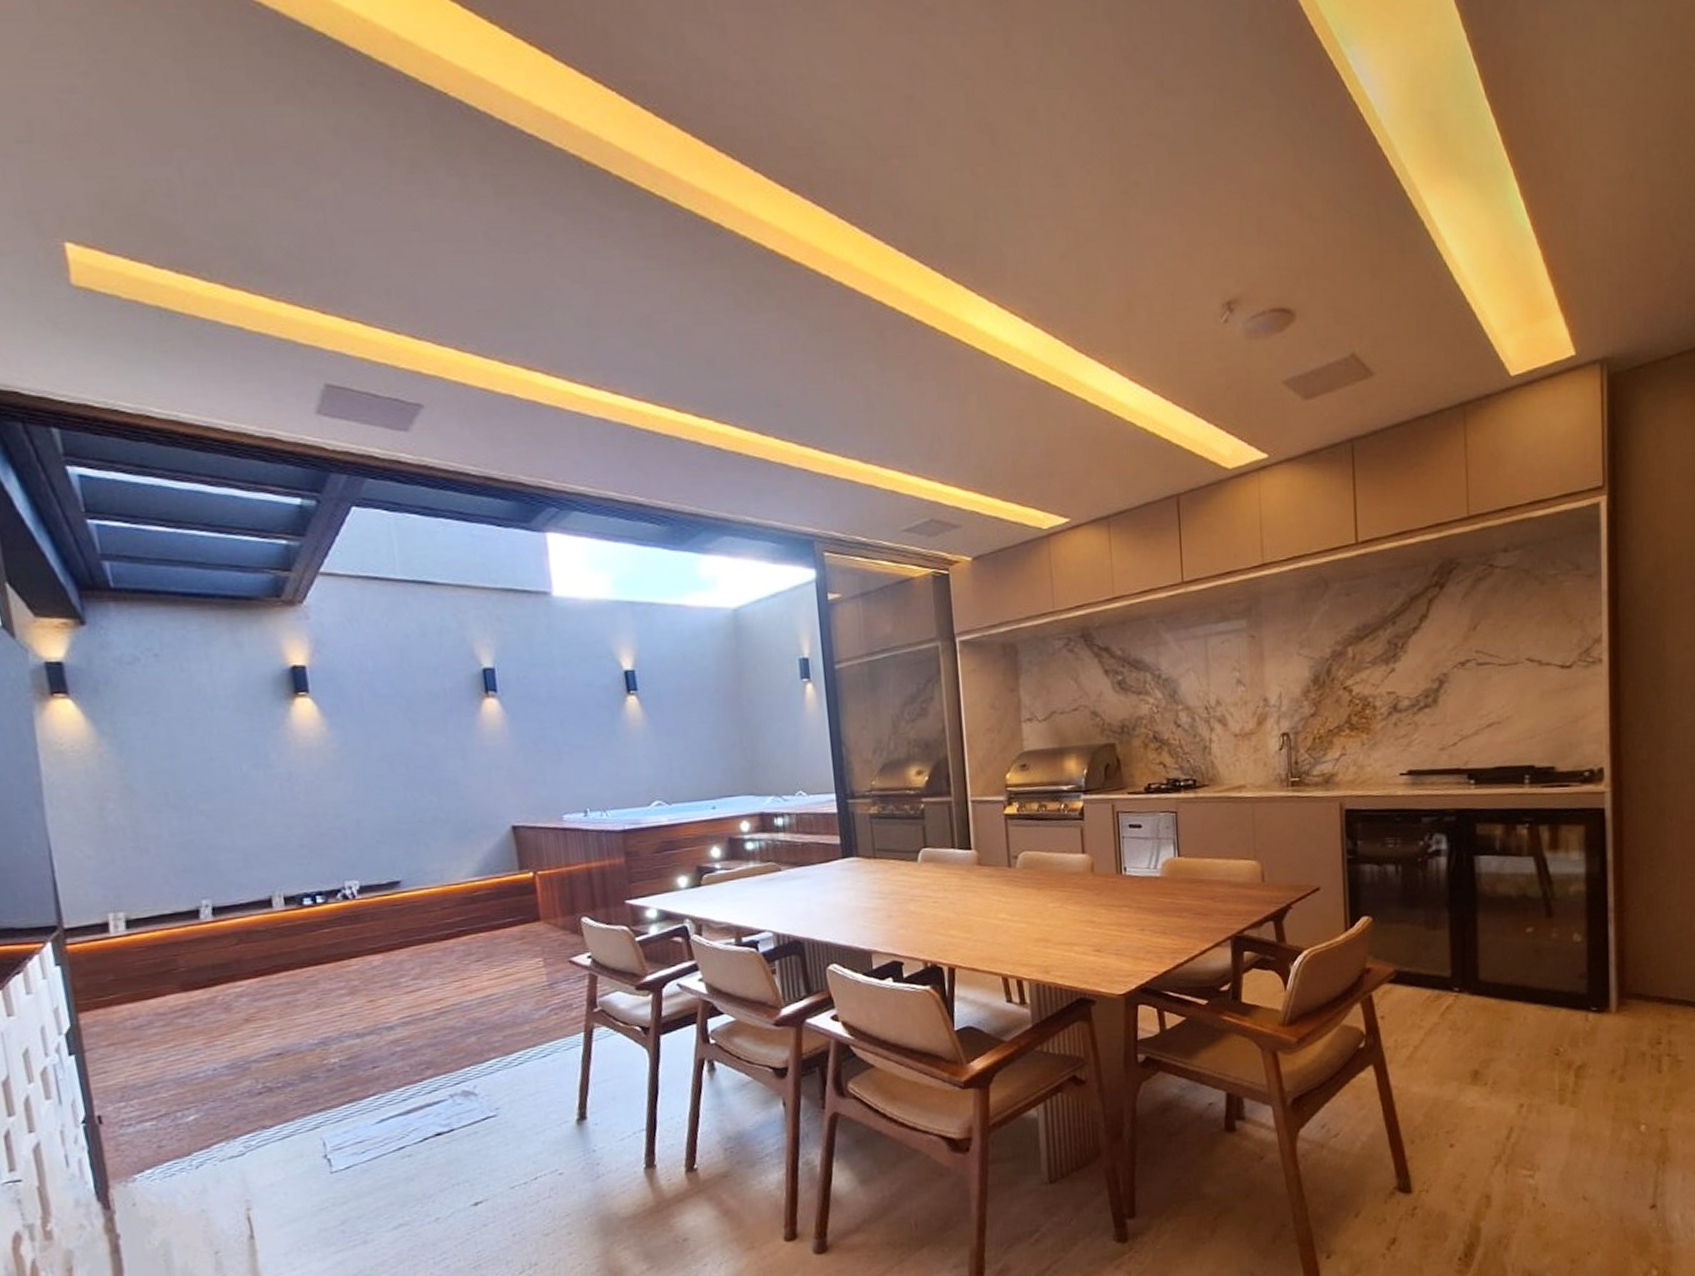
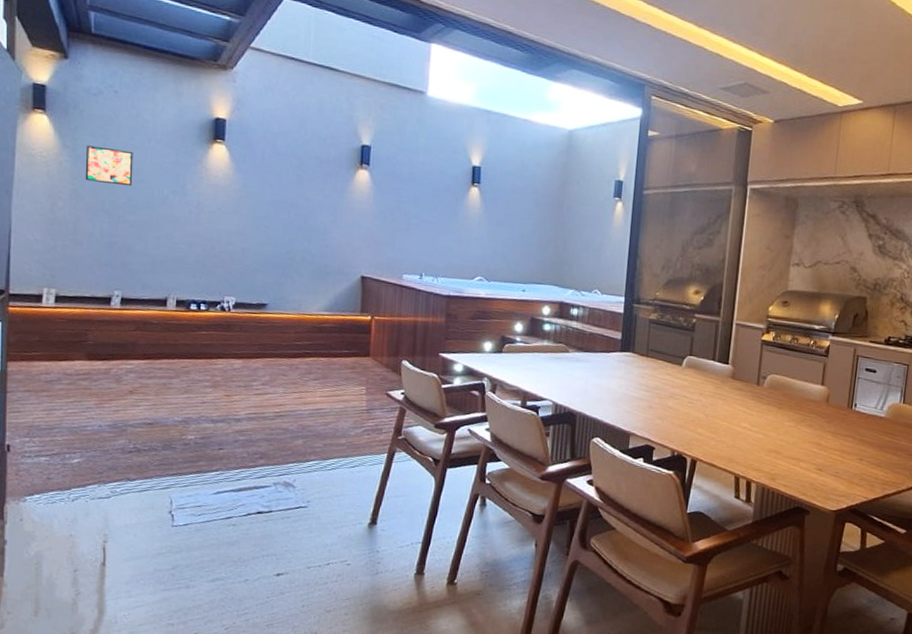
wall art: none [131,725,199,772] -> present [85,145,133,187]

